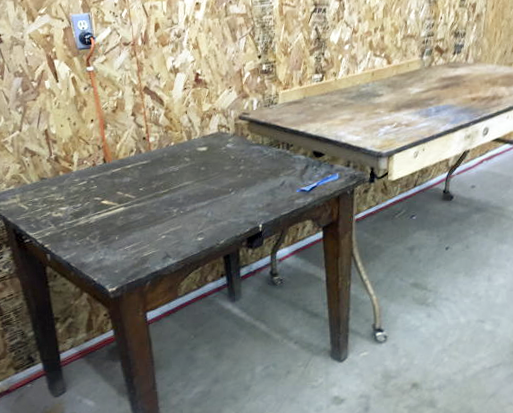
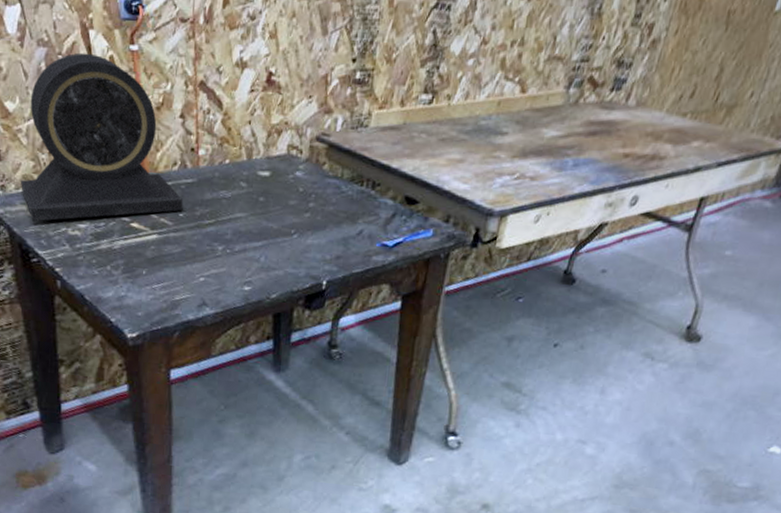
speaker: none [10,77,142,211] -> present [20,52,184,222]

